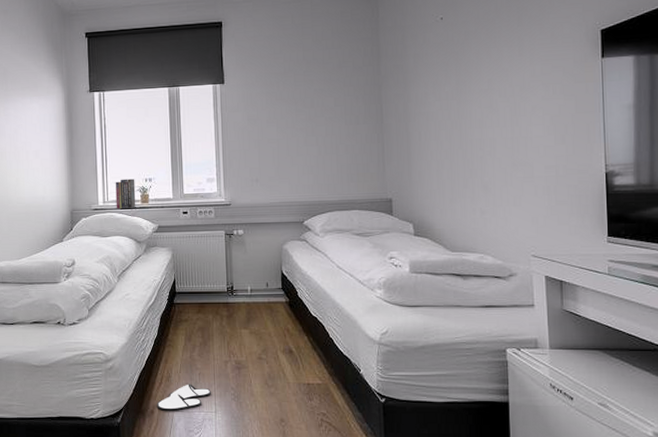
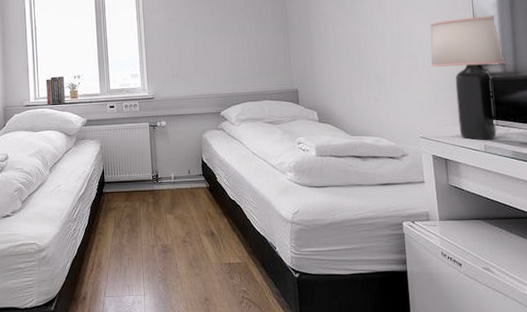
slippers: present [156,384,211,411] -> none [88,269,140,297]
table lamp: none [549,119,639,261] -> present [429,15,505,140]

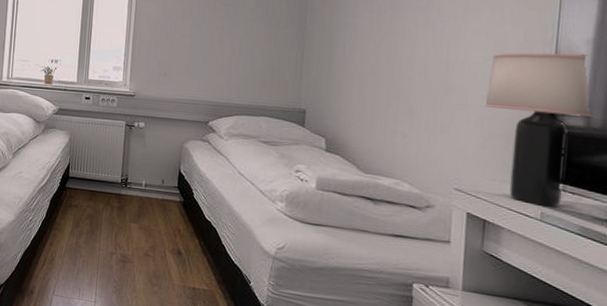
books: present [46,76,66,105] -> none [19,57,41,88]

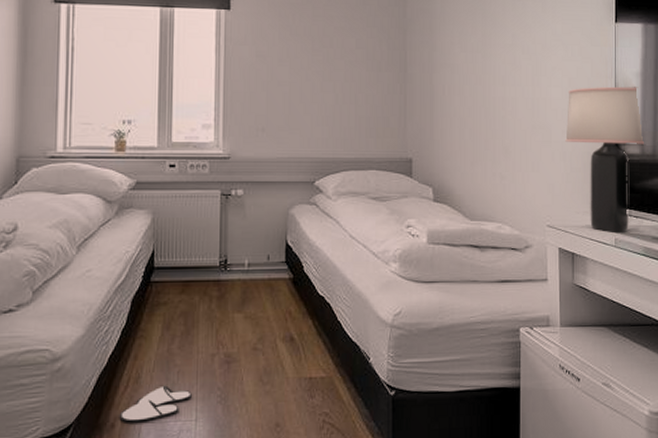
slippers: none [36,269,93,295] -> present [119,385,192,423]

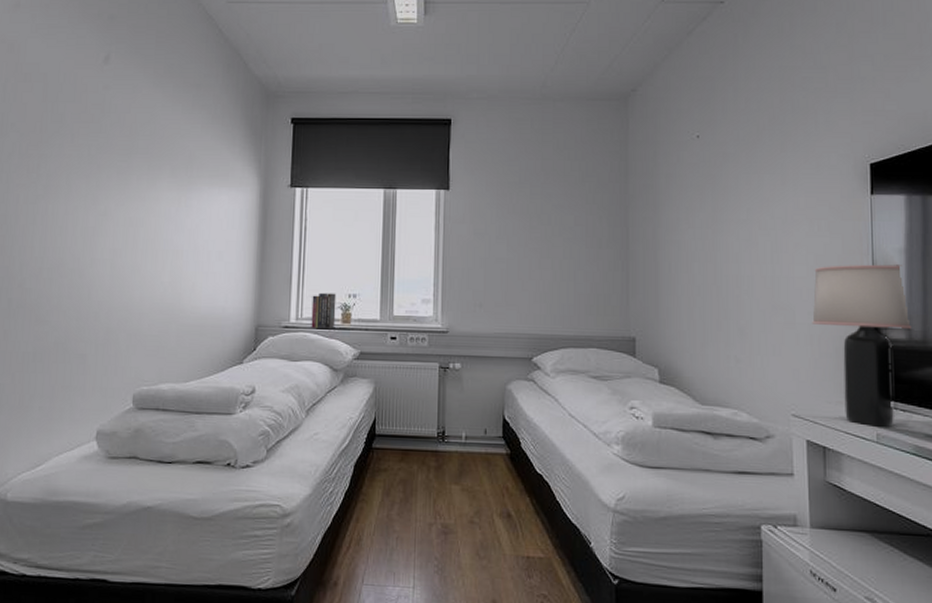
books: none [81,119,109,159] -> present [311,292,336,330]
slippers: present [119,385,192,423] -> none [341,550,410,584]

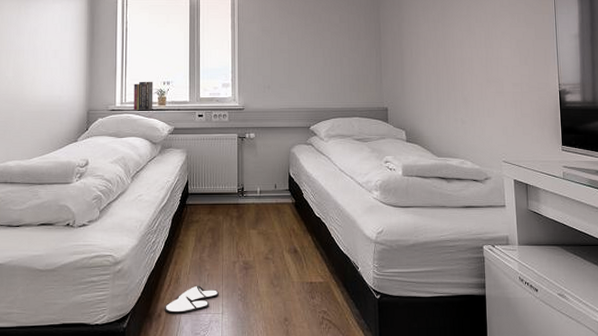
slippers: none [341,550,410,584] -> present [164,285,219,314]
table lamp: present [812,264,911,427] -> none [515,46,585,167]

